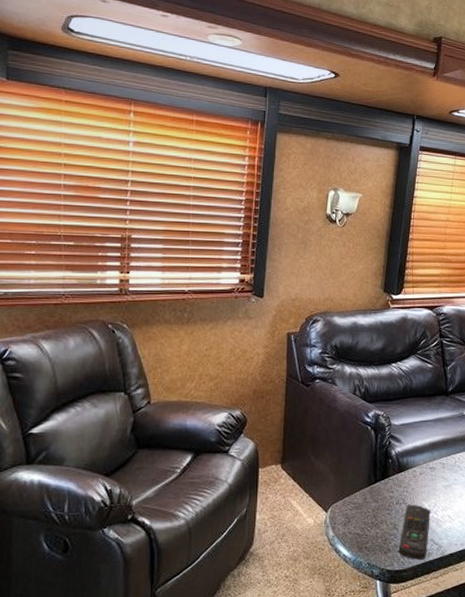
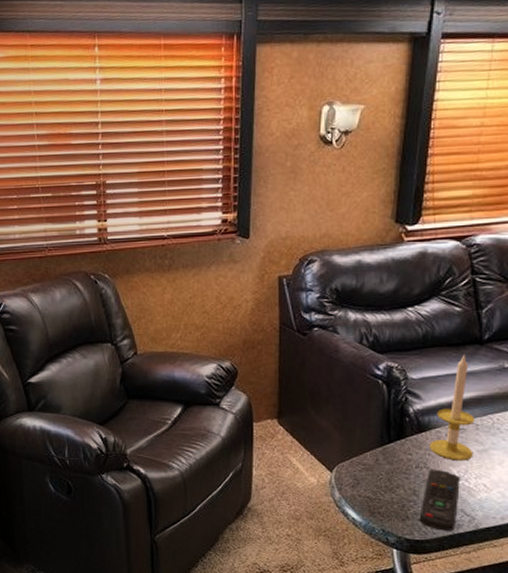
candle: none [407,404,442,496] -> present [430,354,475,461]

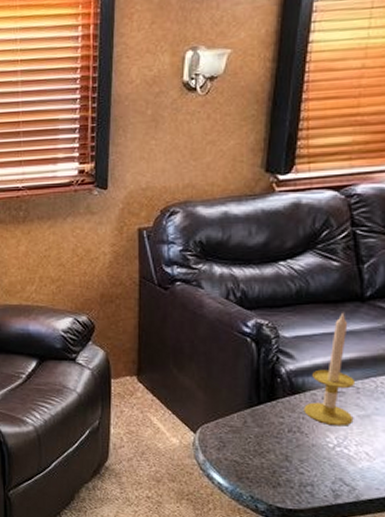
remote control: present [419,469,460,531] -> none [292,433,338,501]

